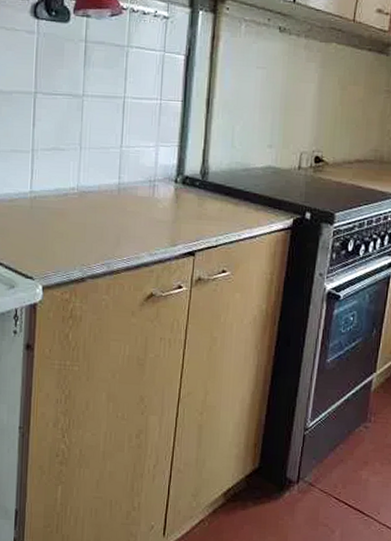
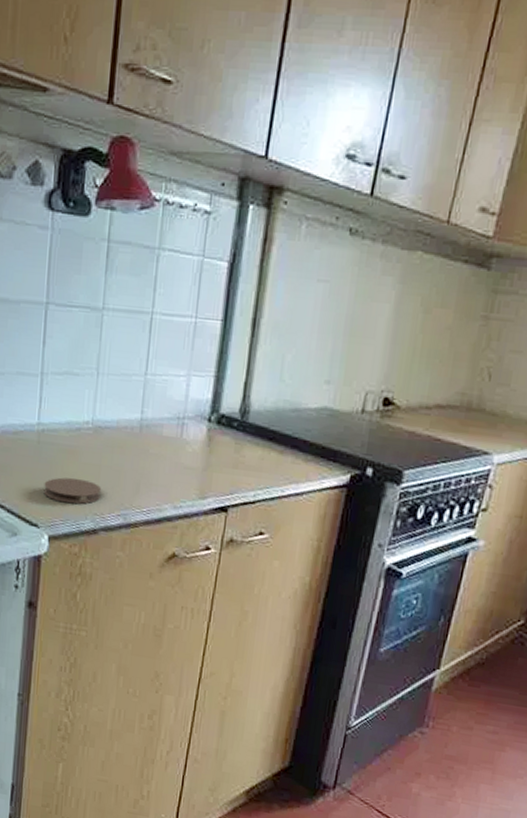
coaster: none [37,235,88,258] -> present [43,477,102,504]

